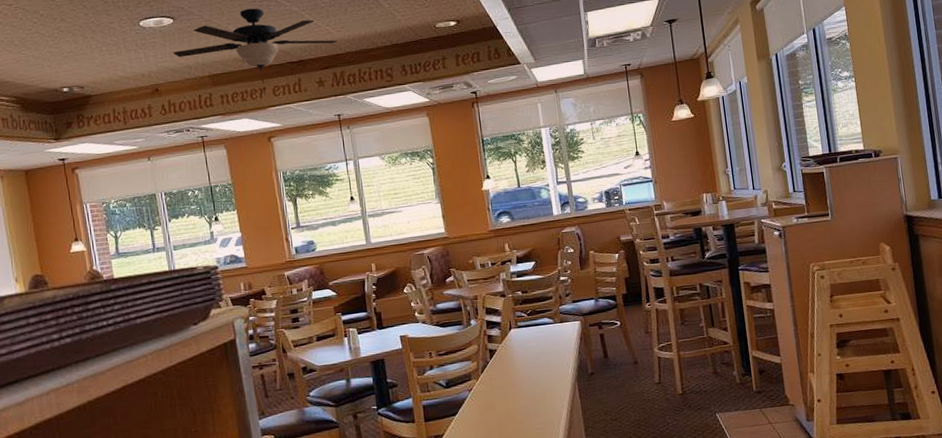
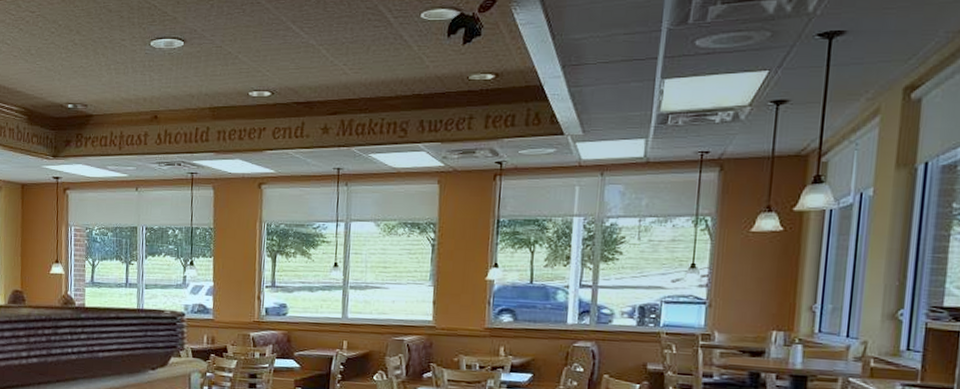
ceiling fan: present [172,8,338,94] -> none [177,37,352,135]

